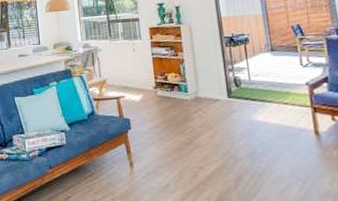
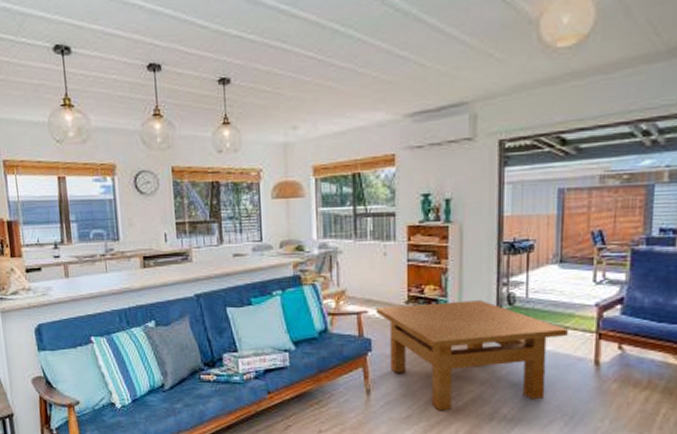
table: none [131,84,288,180] -> present [375,300,568,411]

